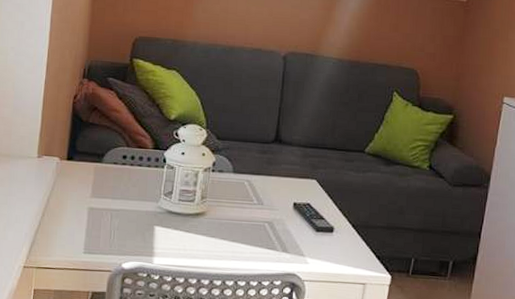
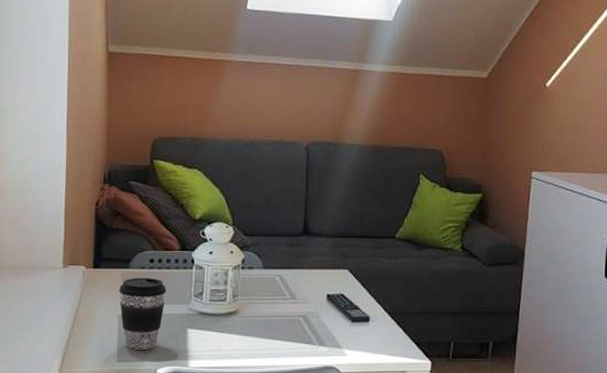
coffee cup: none [90,172,137,244] -> present [119,277,167,350]

